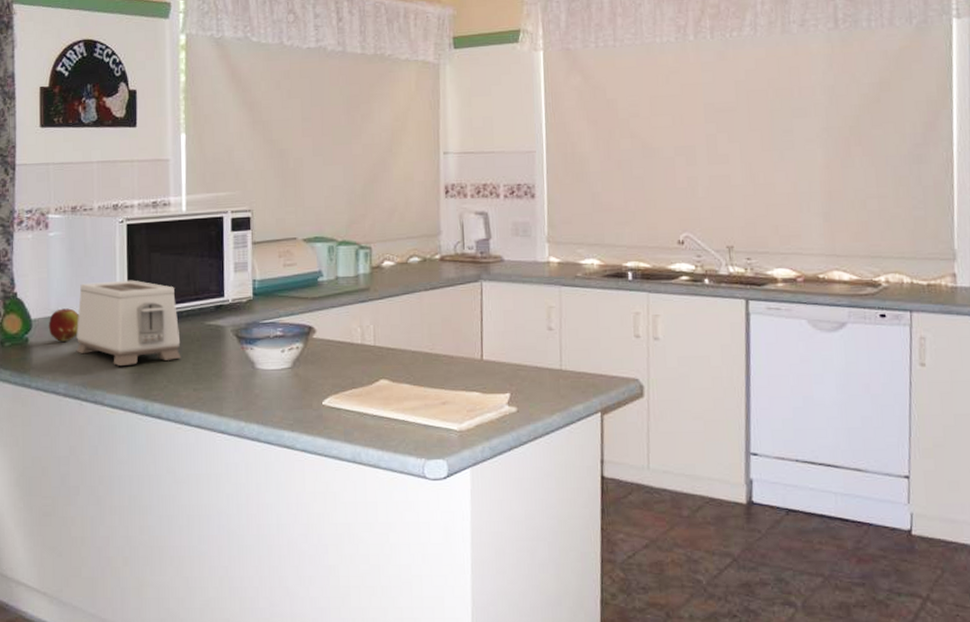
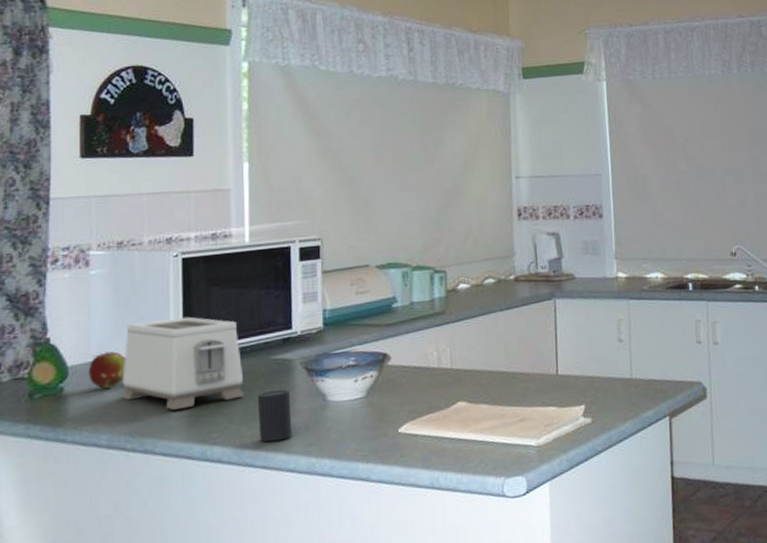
cup: none [193,355,224,403] -> present [258,389,292,442]

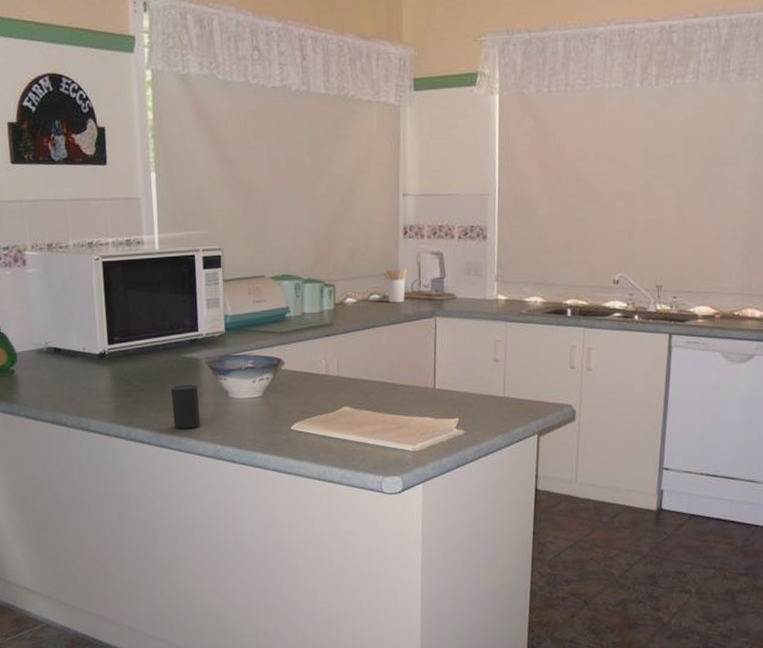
fruit: present [88,351,126,389] -> none [32,342,62,373]
toaster: present [121,316,244,410] -> none [60,315,160,395]
utensil holder: none [498,250,523,287] -> present [384,268,408,303]

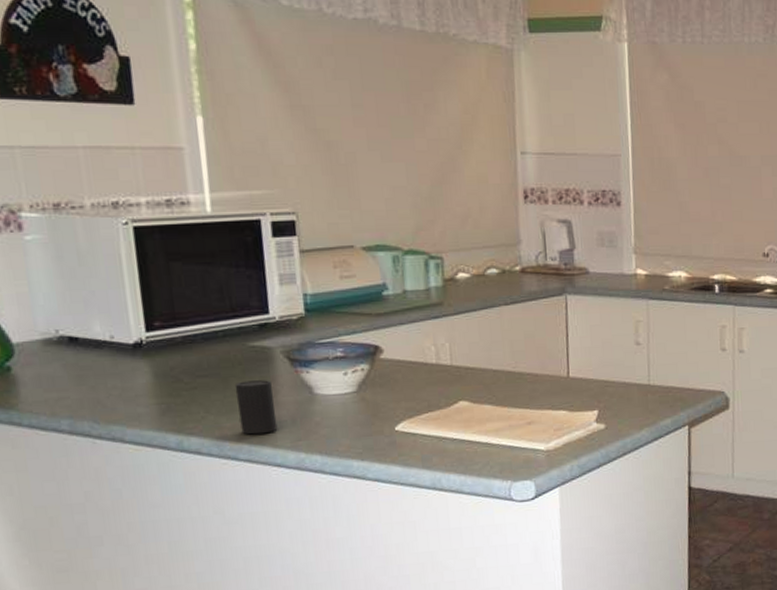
utensil holder: present [384,268,408,303] -> none [502,238,531,279]

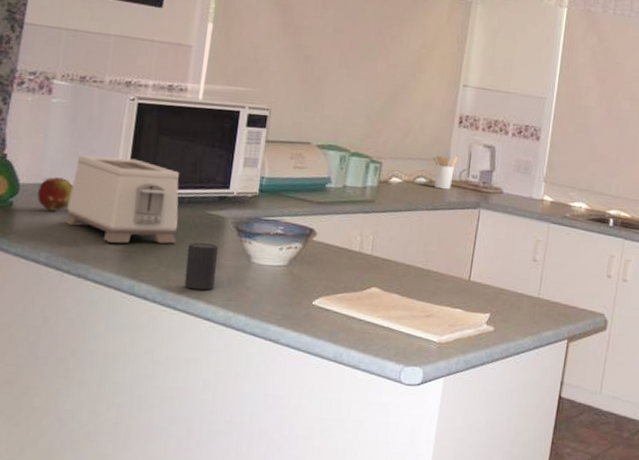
fruit: none [37,329,81,370] -> present [37,177,74,211]
toaster: none [76,294,220,396] -> present [64,154,179,244]
utensil holder: none [502,238,531,279] -> present [433,155,458,190]

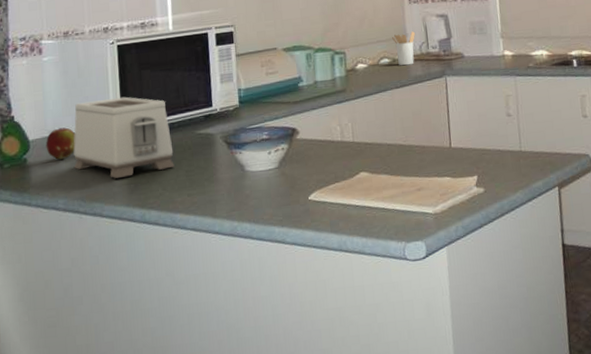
cup: present [184,242,218,290] -> none [186,161,217,207]

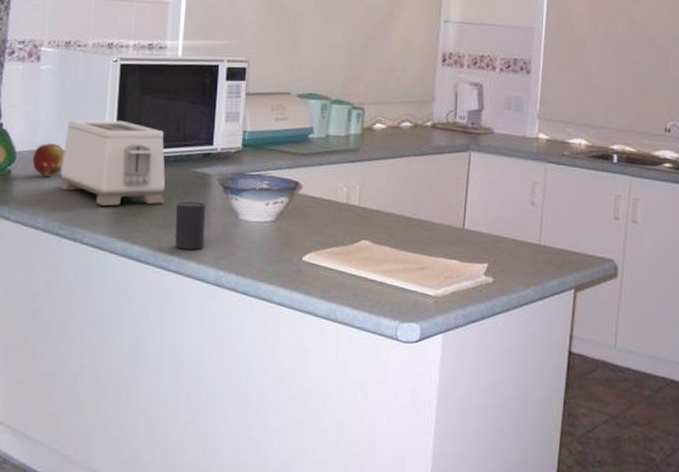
cup: none [186,161,217,207] -> present [175,201,206,250]
utensil holder: present [392,31,415,66] -> none [418,97,443,133]

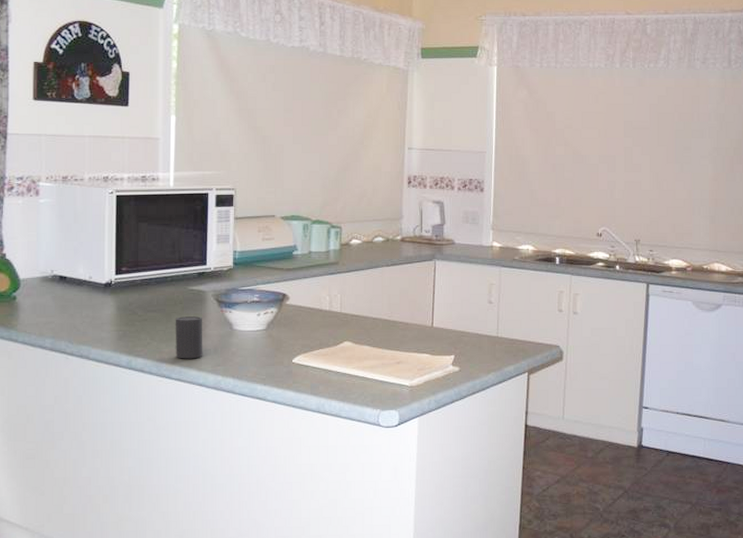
fruit: present [32,143,65,177] -> none [36,270,68,300]
toaster: present [58,119,166,206] -> none [63,246,164,324]

